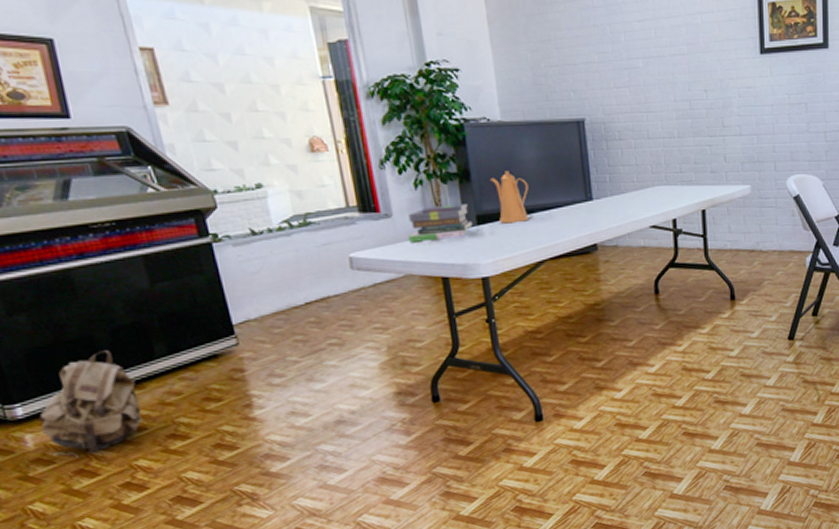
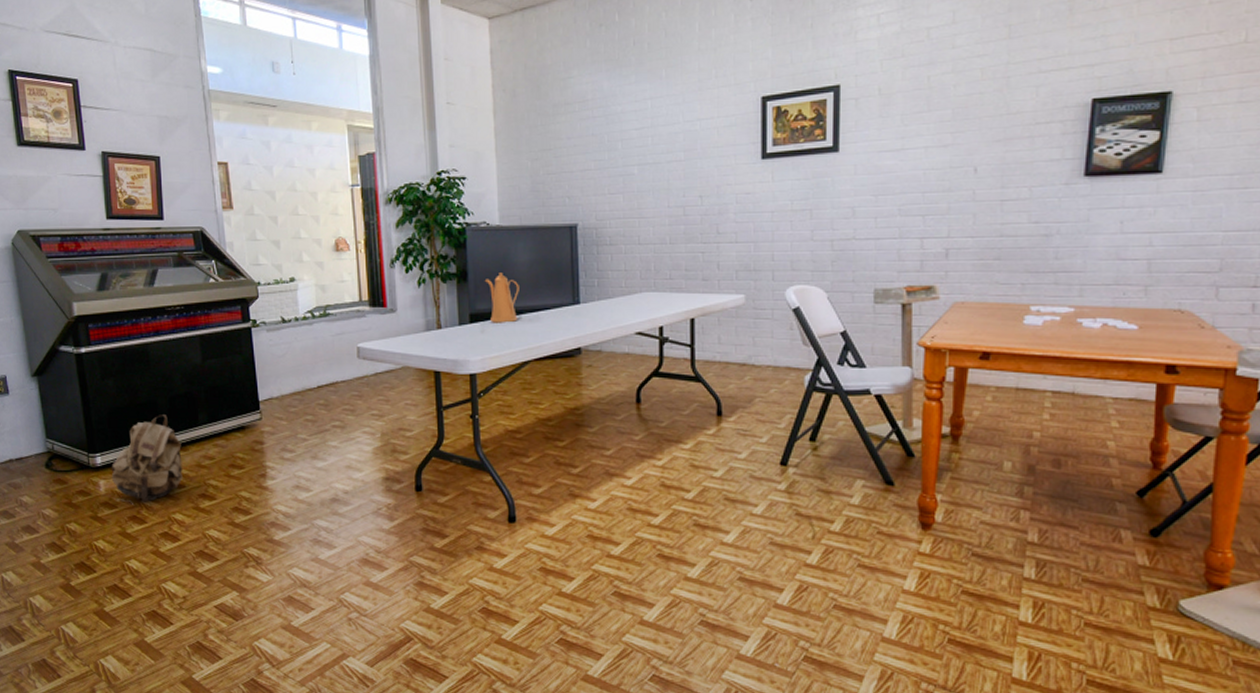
books: present [407,204,473,242] -> none [408,303,466,336]

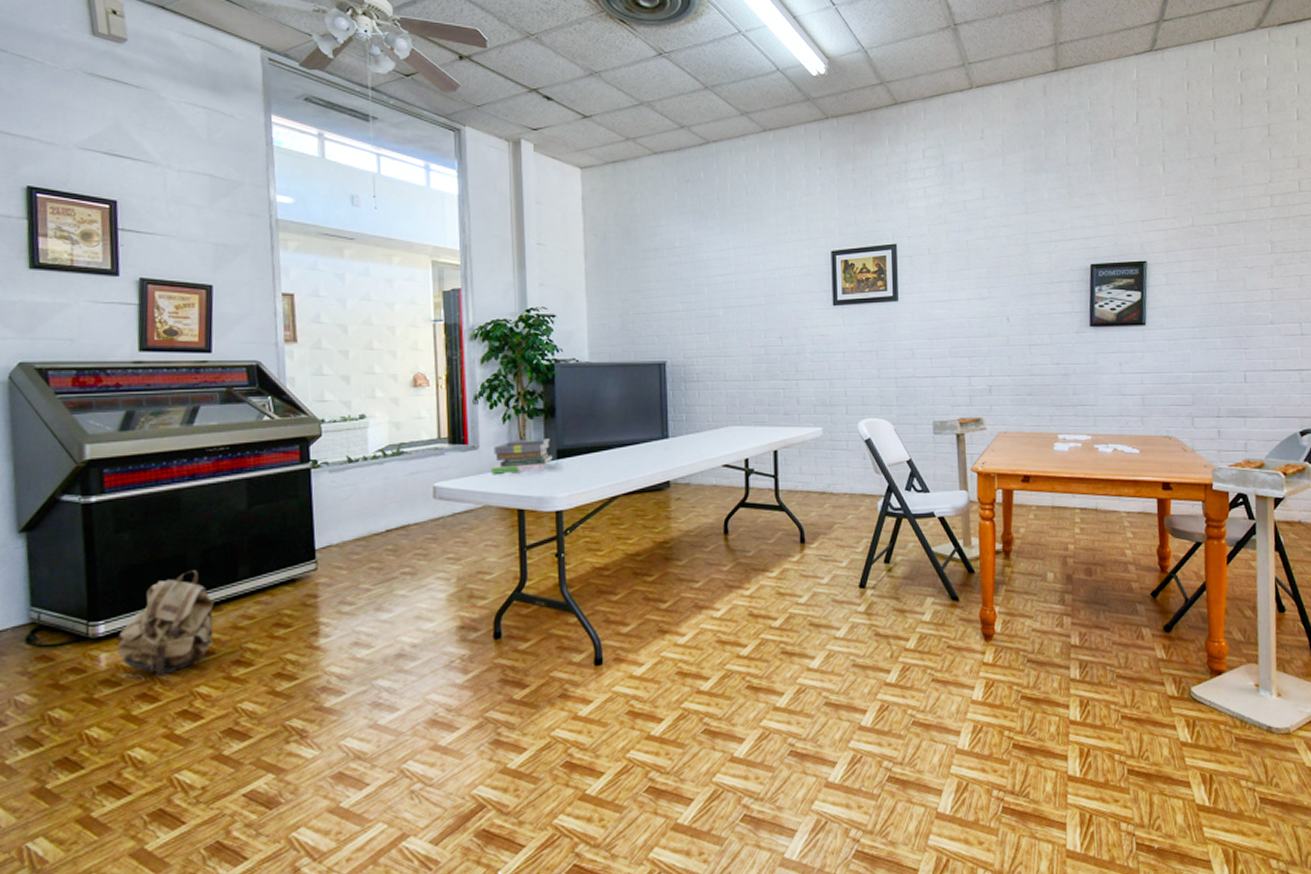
books: none [408,303,466,336] -> present [490,438,553,474]
coffee pot: present [484,273,519,323] -> none [572,408,608,459]

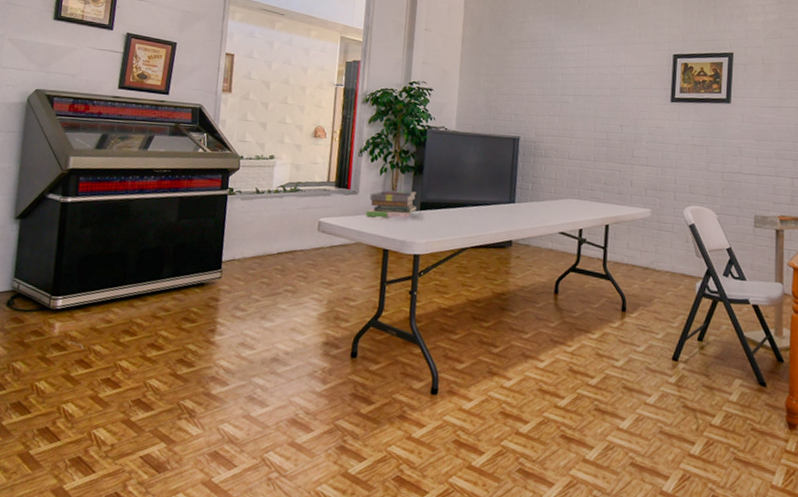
backpack: present [116,570,214,676] -> none [67,265,142,347]

